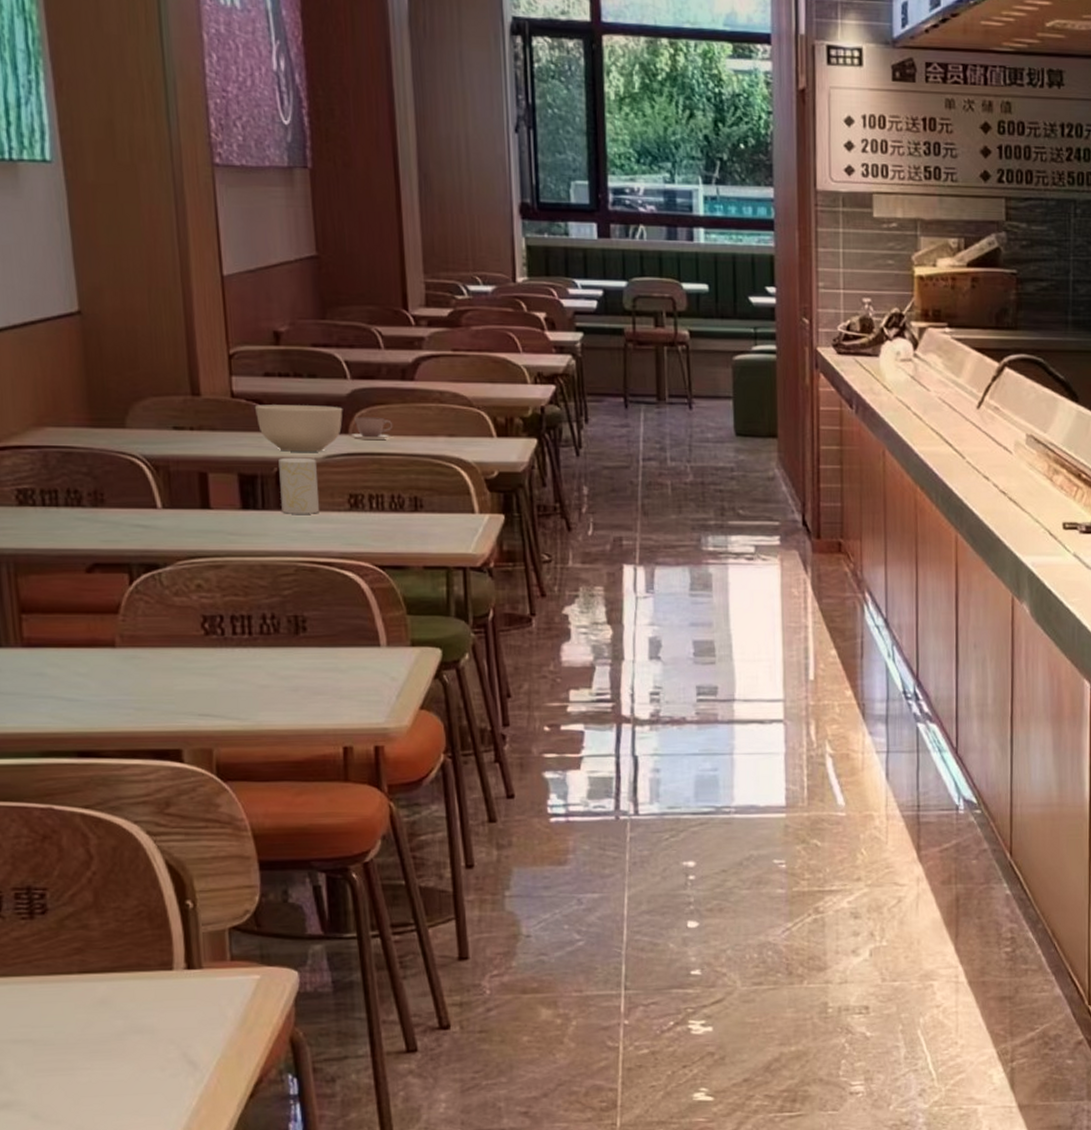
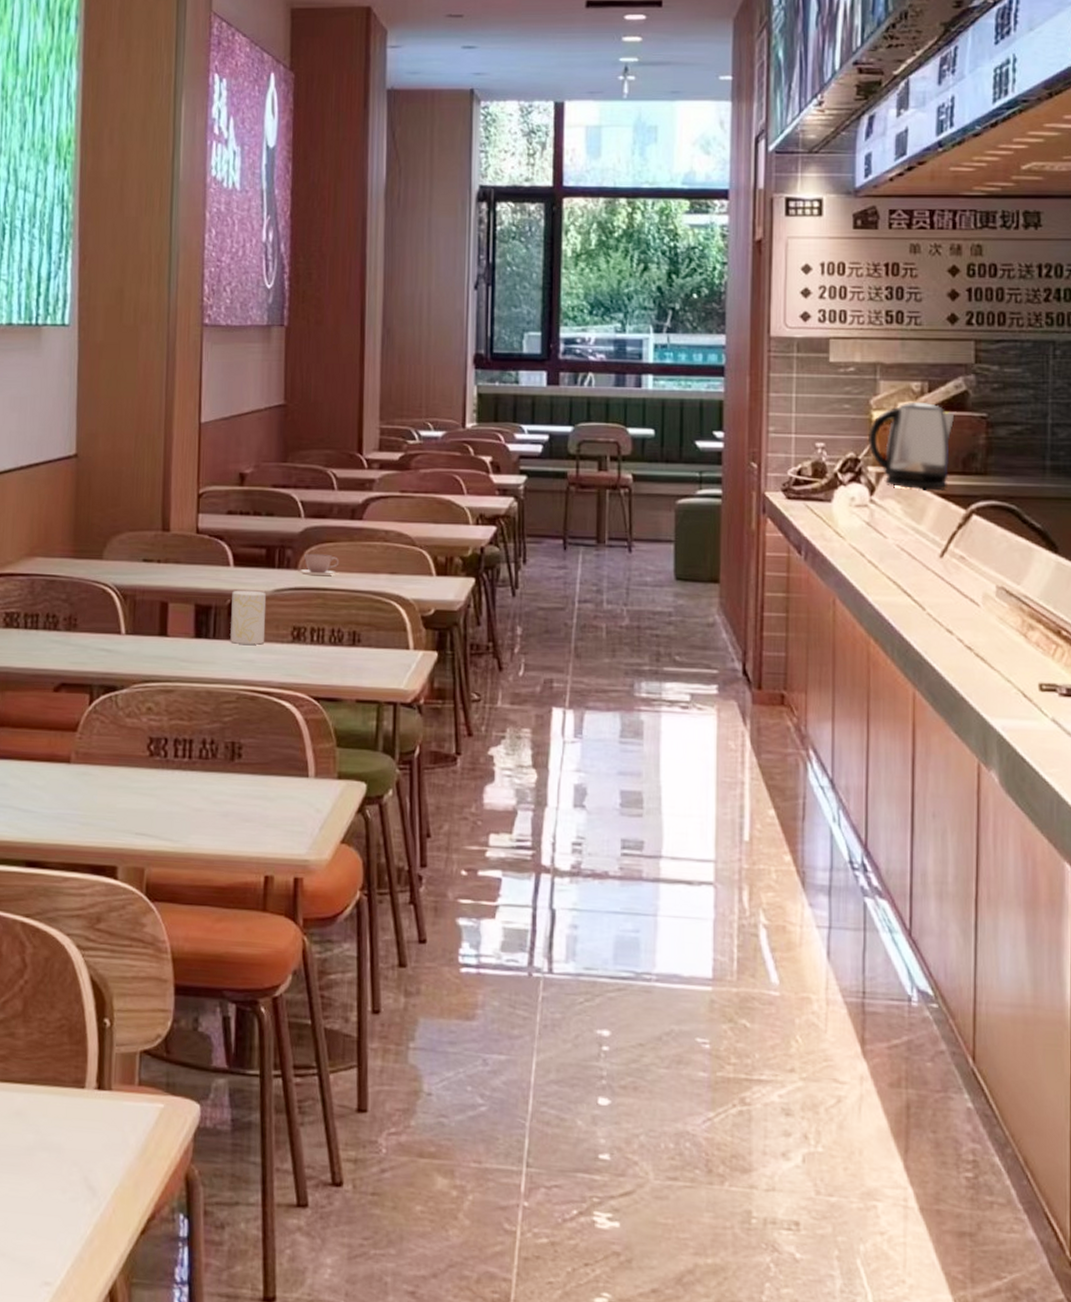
bowl: present [254,405,343,452] -> none [215,540,295,586]
kettle: none [910,258,989,345] -> present [867,401,955,491]

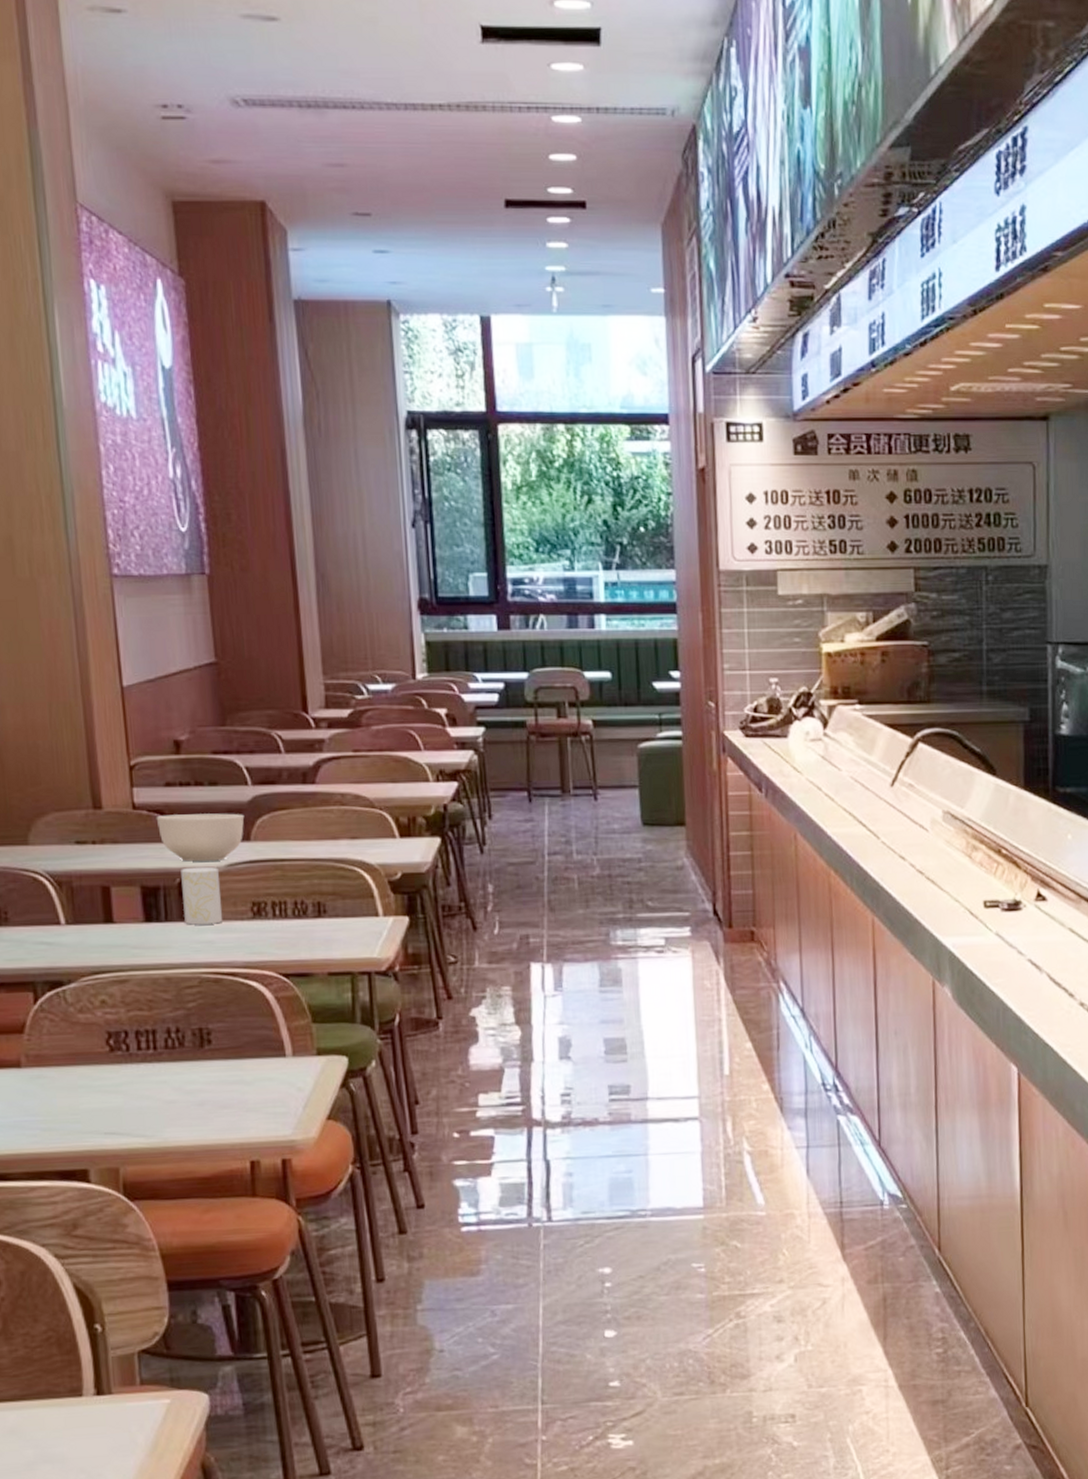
bowl: none [215,540,295,586] -> present [156,813,245,862]
teacup: present [298,553,340,576] -> none [251,822,295,847]
kettle: present [867,401,955,491] -> none [818,632,899,721]

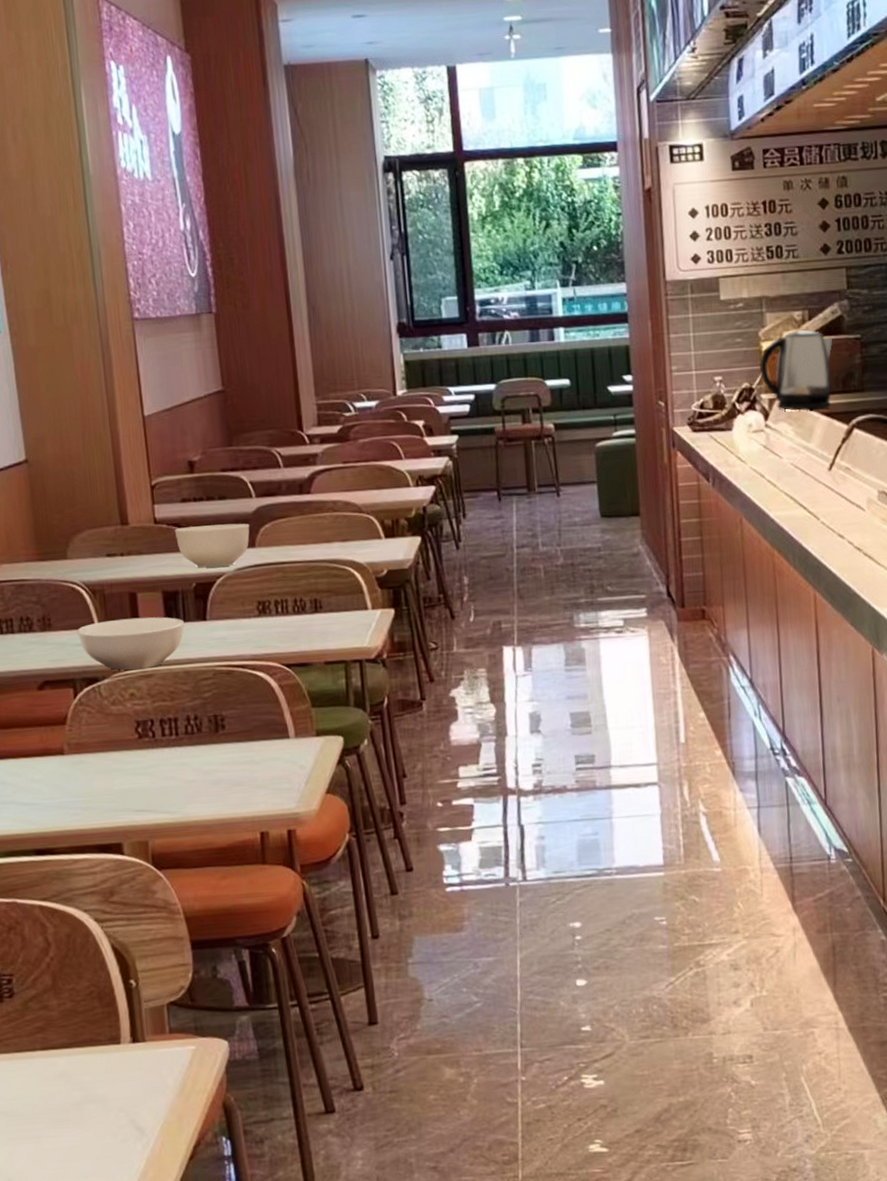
bowl: none [38,914,167,974] -> present [76,617,185,671]
cup: present [181,866,223,925] -> none [196,571,233,624]
kettle: none [818,632,899,721] -> present [759,329,833,411]

